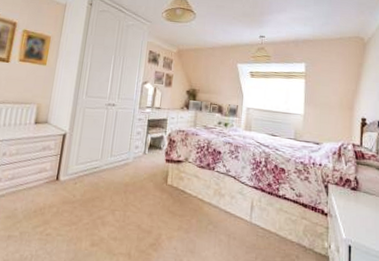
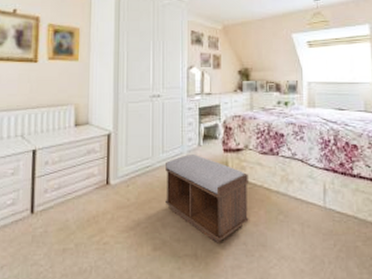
bench: none [108,160,185,246] -> present [166,155,249,244]

